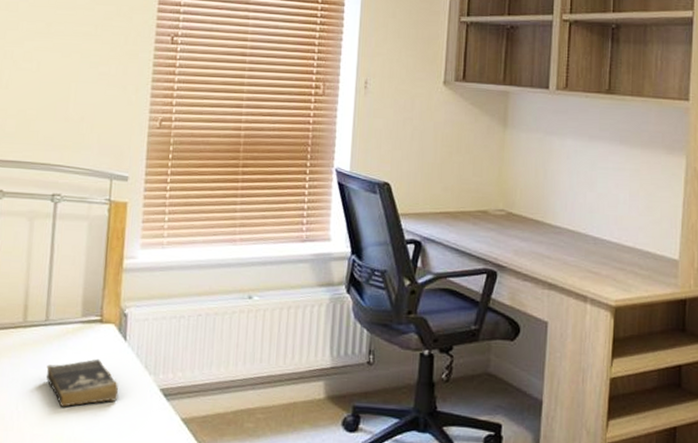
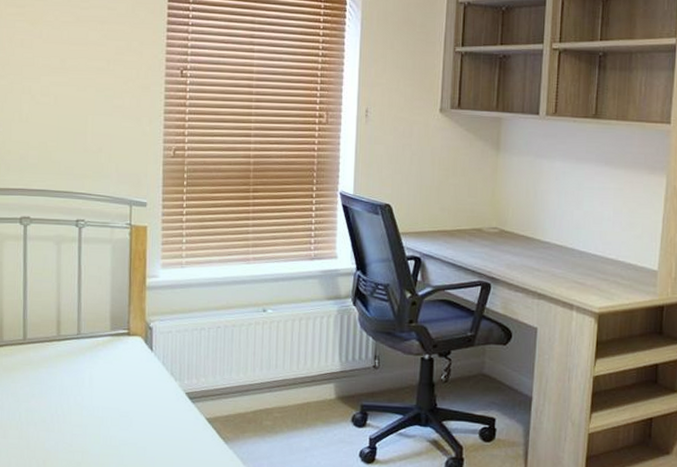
book: present [45,358,119,407] -> none [81,367,148,410]

